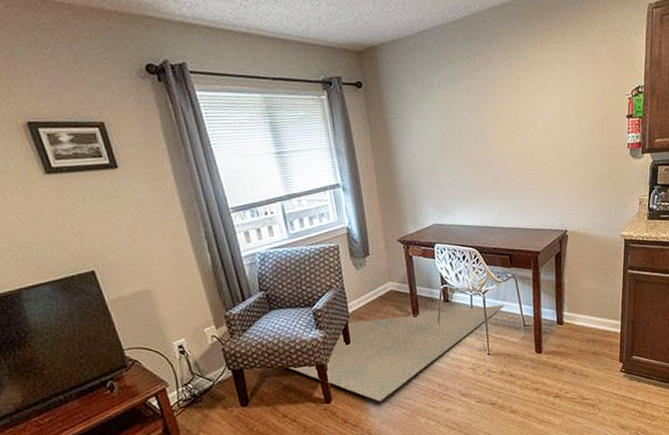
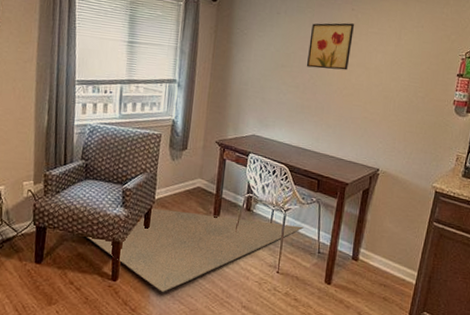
wall art: none [470,83,517,140] -> present [306,22,354,71]

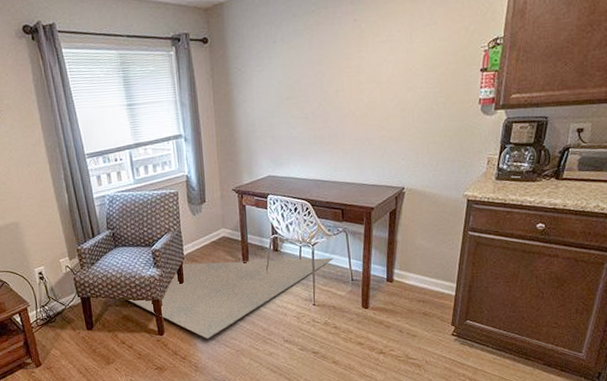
wall art: present [306,22,354,71] -> none [312,36,359,94]

